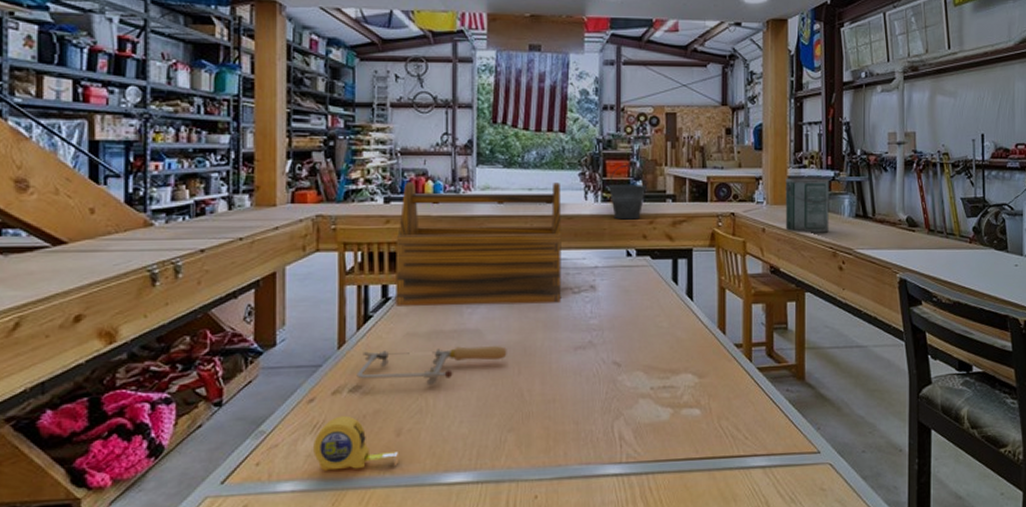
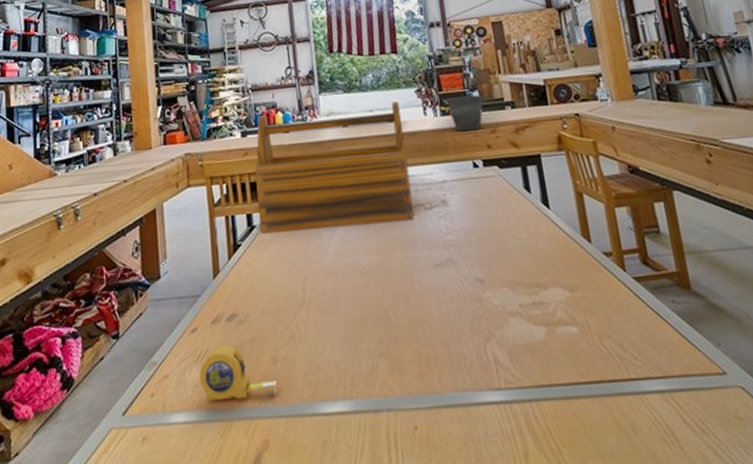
saw: present [357,346,507,386] -> none [232,268,369,312]
paint can: present [785,178,834,233] -> none [627,67,687,128]

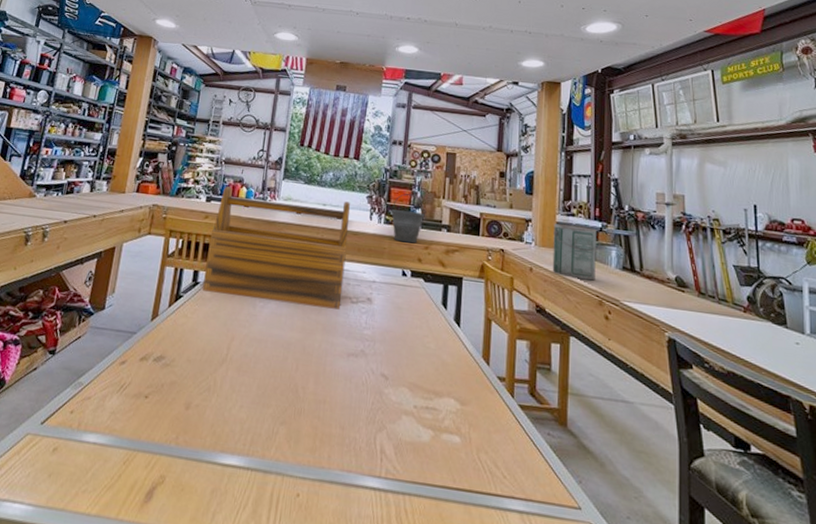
tape measure: present [199,344,279,401] -> none [116,381,186,438]
paint can: none [627,67,687,128] -> present [552,223,601,281]

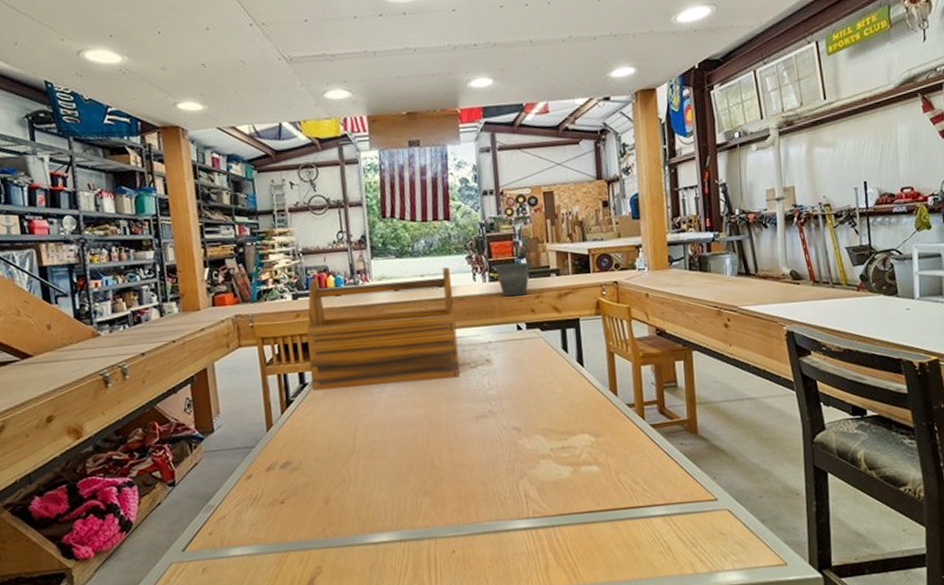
paint can: present [552,223,601,281] -> none [665,240,715,296]

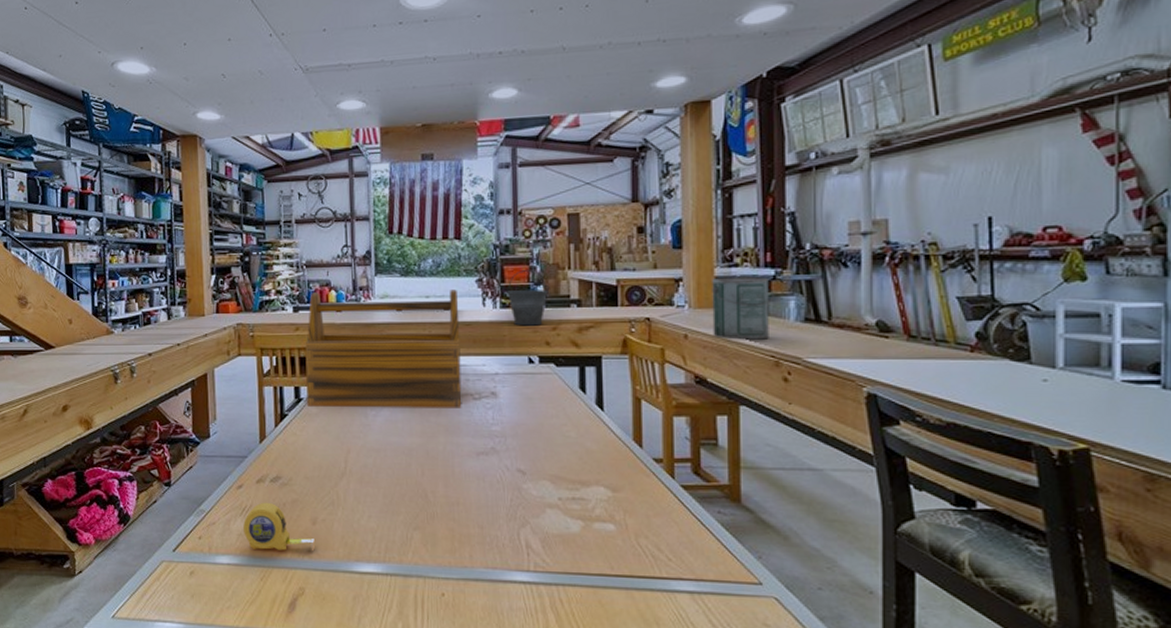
tape measure: none [255,488,330,537] -> present [243,502,316,552]
paint can: none [665,240,715,296] -> present [712,277,775,340]

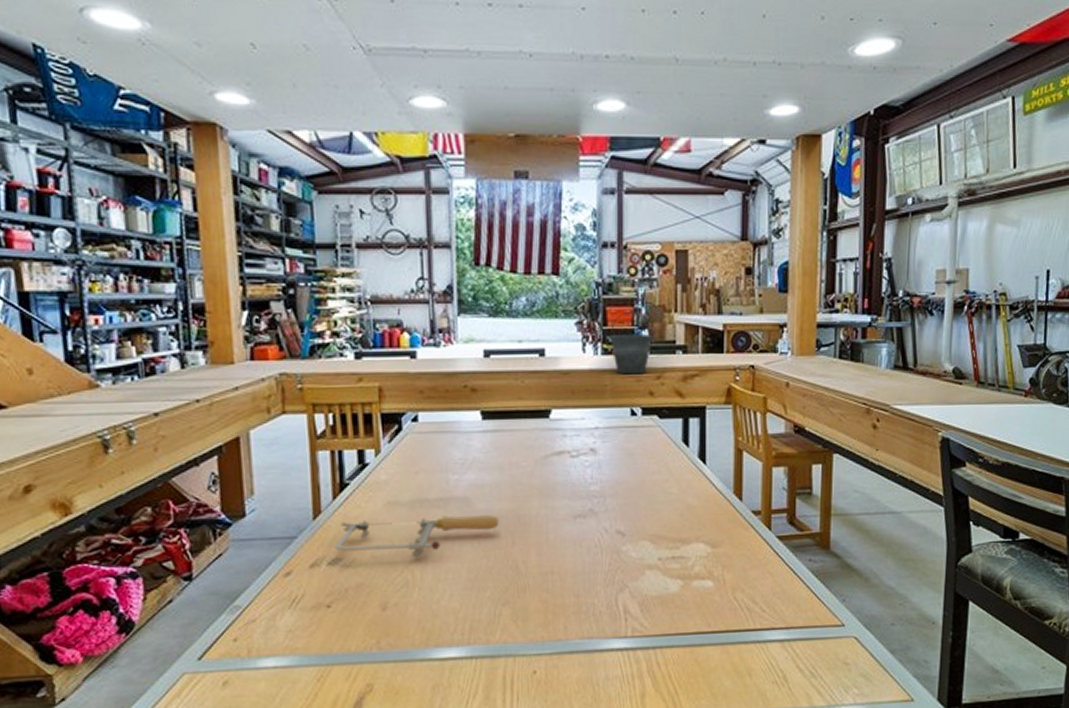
tape measure: present [243,502,316,552] -> none [293,589,387,647]
saw: none [276,446,410,482] -> present [335,515,499,558]
toolbox: present [305,289,462,408] -> none [370,333,558,473]
paint can: present [712,277,775,340] -> none [812,324,870,388]

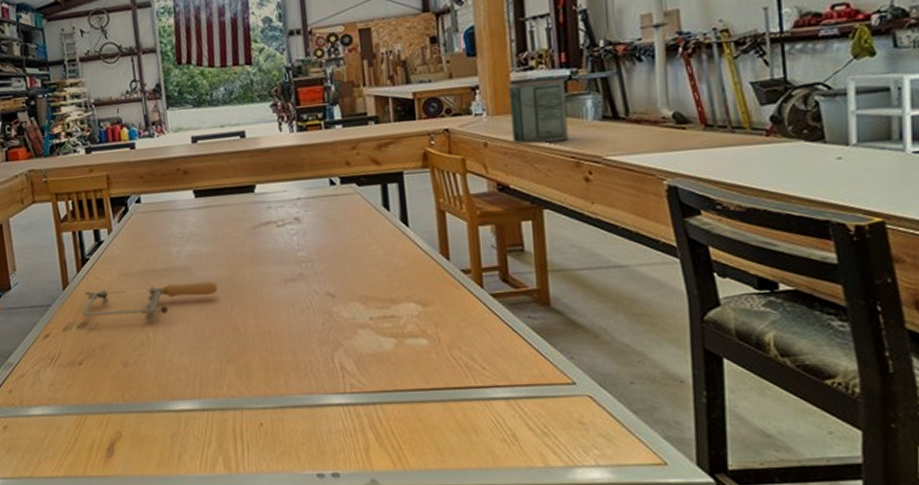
bucket: present [607,312,655,375] -> none [301,90,346,148]
paint can: none [812,324,870,388] -> present [508,78,572,145]

